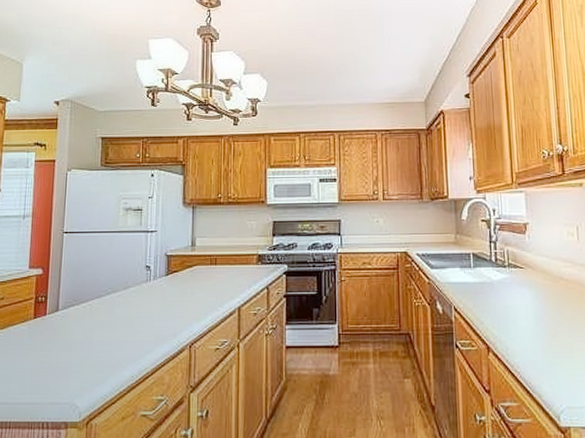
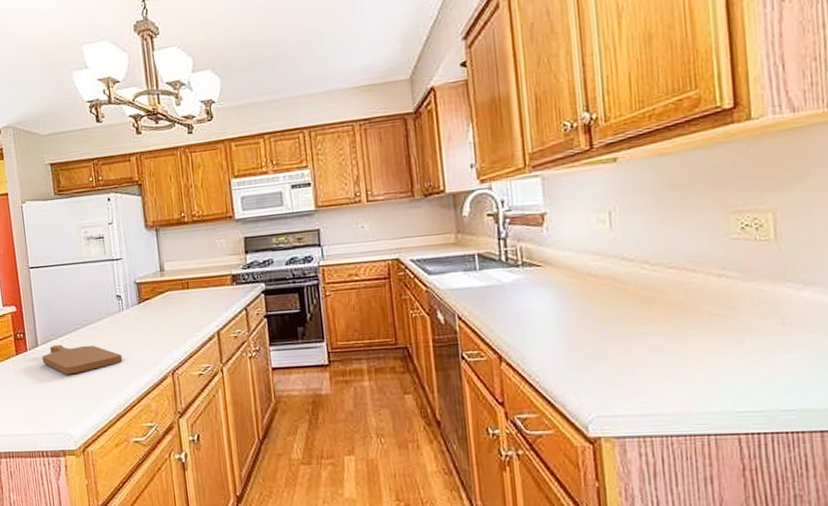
cutting board: none [60,310,143,342] -> present [41,344,123,375]

